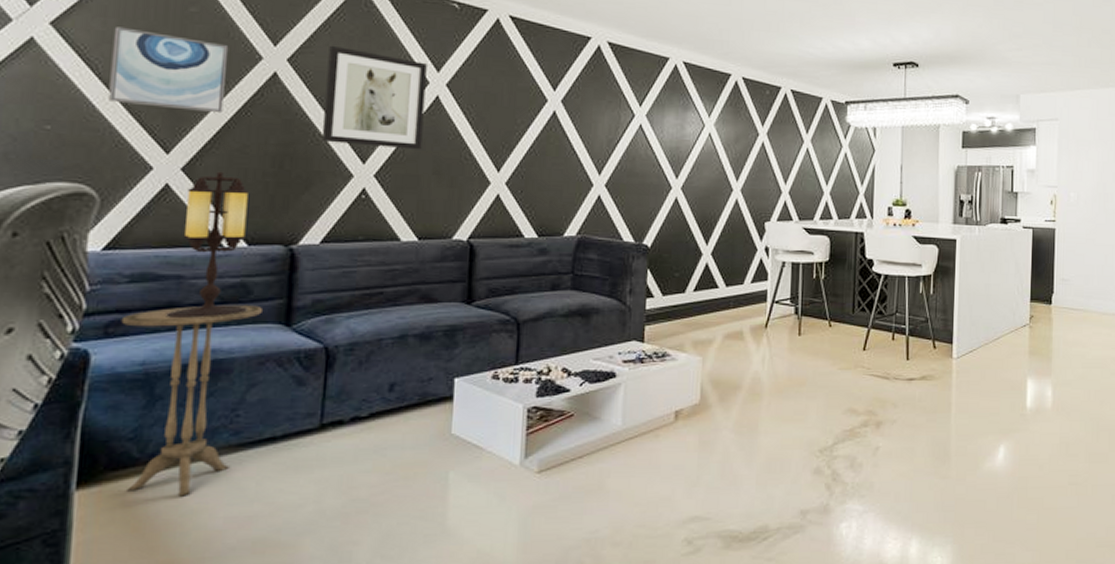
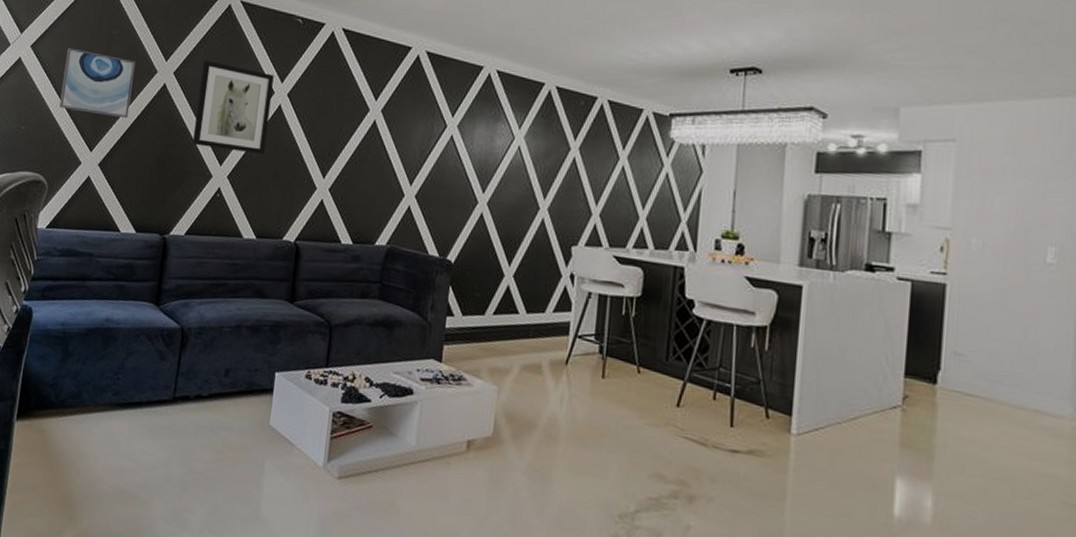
side table: present [121,305,262,497] -> none [46,280,142,441]
table lamp: present [166,171,248,319] -> none [80,167,140,292]

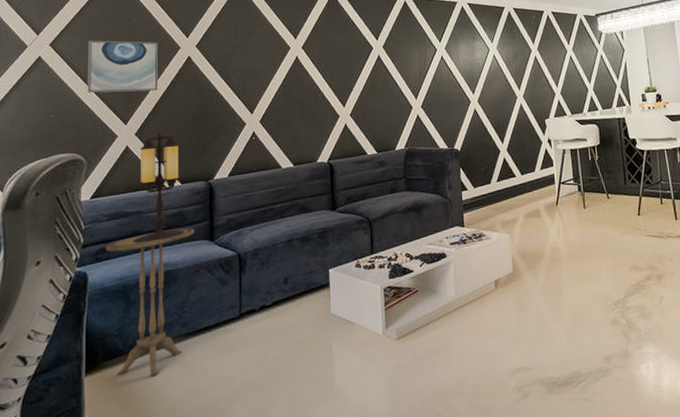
side table: none [46,280,142,441] -> present [105,228,194,377]
table lamp: none [80,167,140,292] -> present [133,132,185,244]
wall art: present [192,59,274,155] -> none [222,31,290,102]

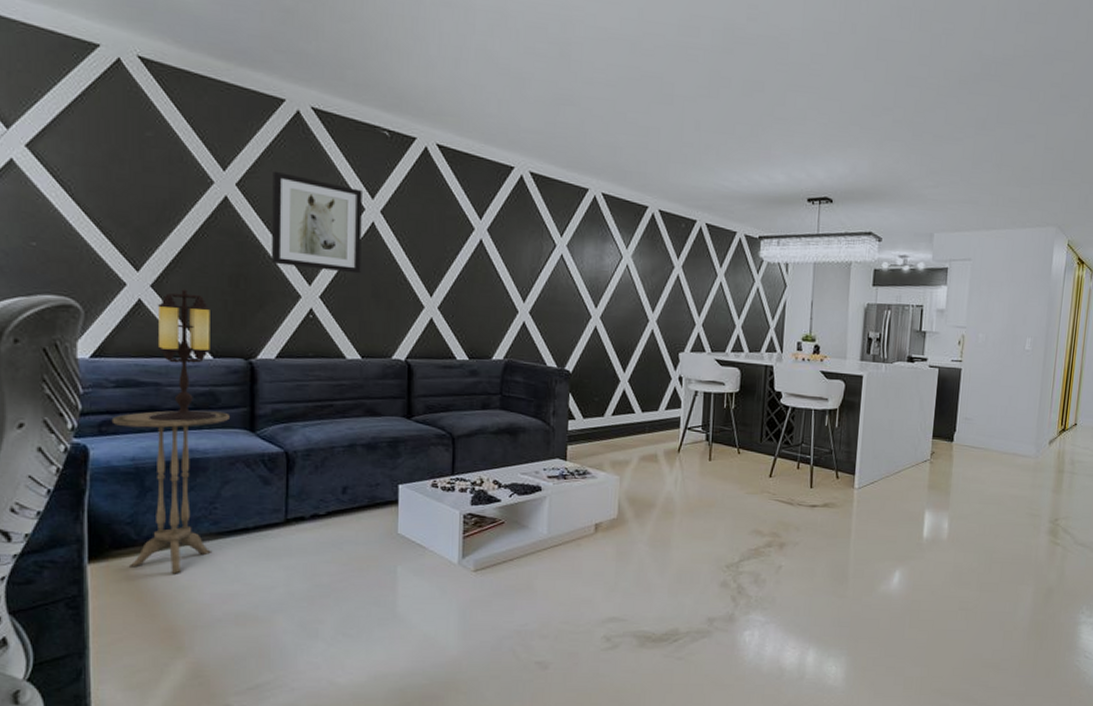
wall art: present [87,40,159,93] -> none [81,150,183,235]
wall art: none [222,31,290,102] -> present [271,170,362,274]

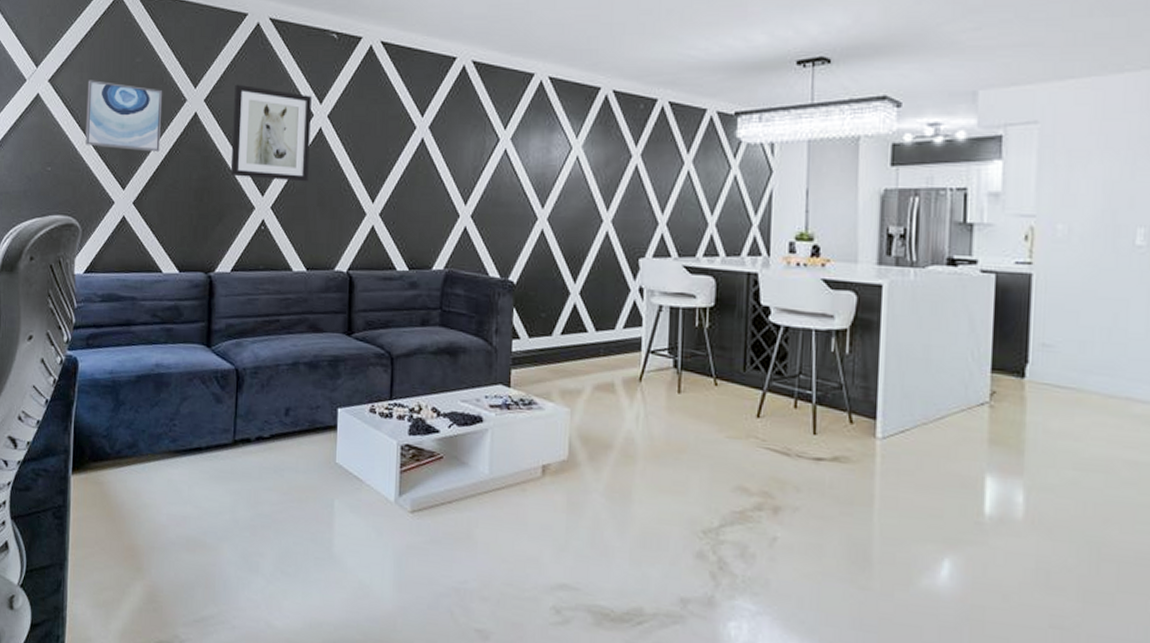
wall art: none [81,150,183,235] -> present [85,80,163,153]
side table: present [111,410,229,574] -> none [96,324,190,491]
table lamp: present [148,289,217,422] -> none [125,205,180,336]

